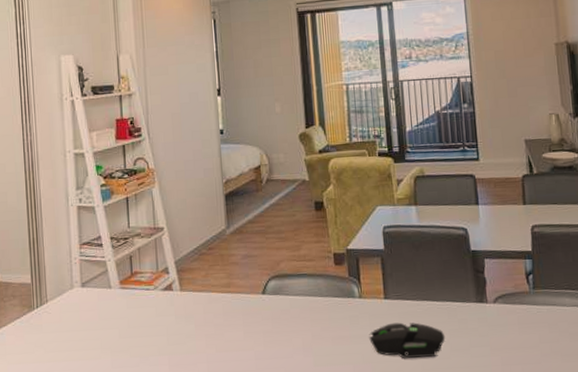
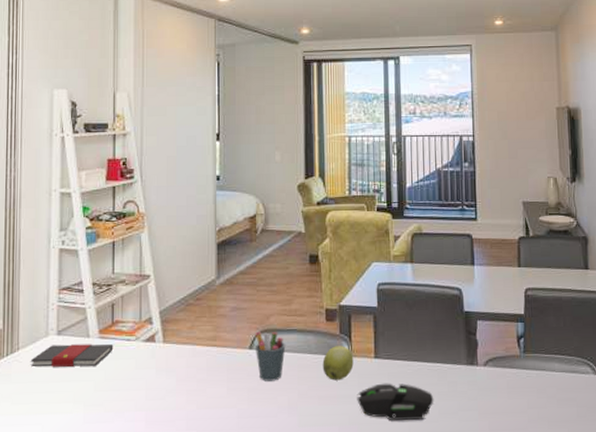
book: none [58,294,134,318] -> present [30,344,114,367]
pen holder: none [267,277,297,325] -> present [256,331,286,381]
apple: none [333,288,364,322] -> present [322,346,354,381]

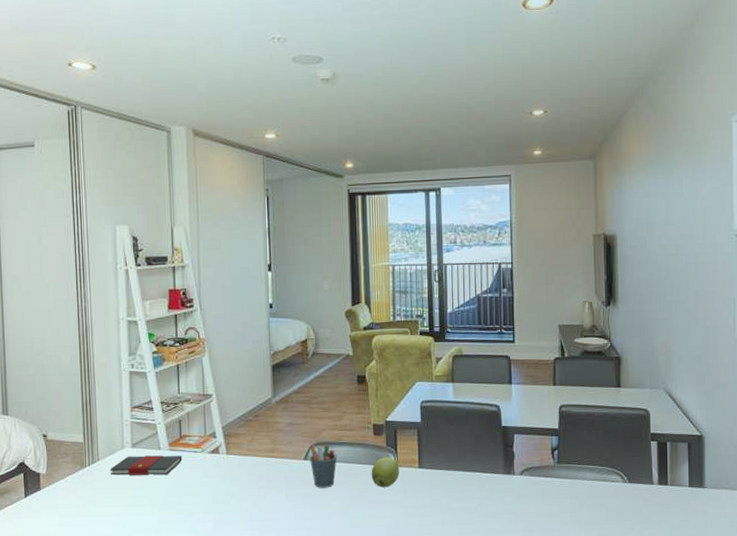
mouse: present [357,383,434,420] -> none [403,490,474,523]

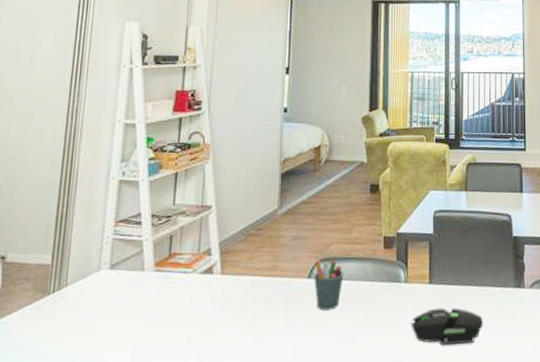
book: present [109,455,183,476] -> none [77,277,169,304]
apple: present [371,457,400,488] -> none [379,272,409,307]
mouse: none [403,490,474,523] -> present [411,307,484,345]

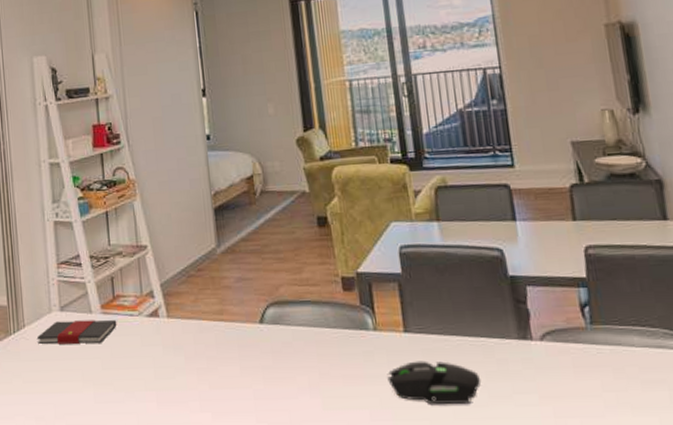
book: none [77,277,169,304] -> present [36,320,117,345]
pen holder: present [314,260,344,311] -> none [265,304,300,359]

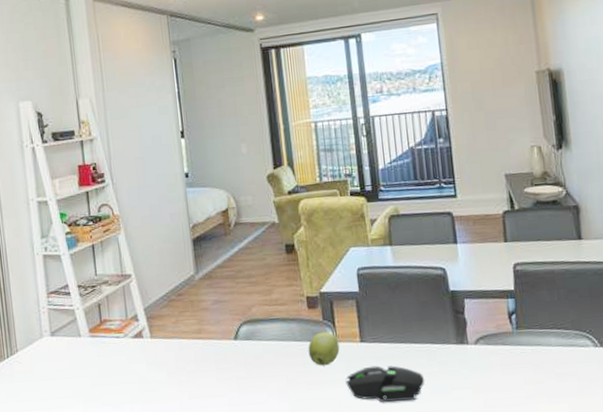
book: present [36,320,117,345] -> none [29,342,105,367]
apple: none [343,318,380,358] -> present [308,332,340,366]

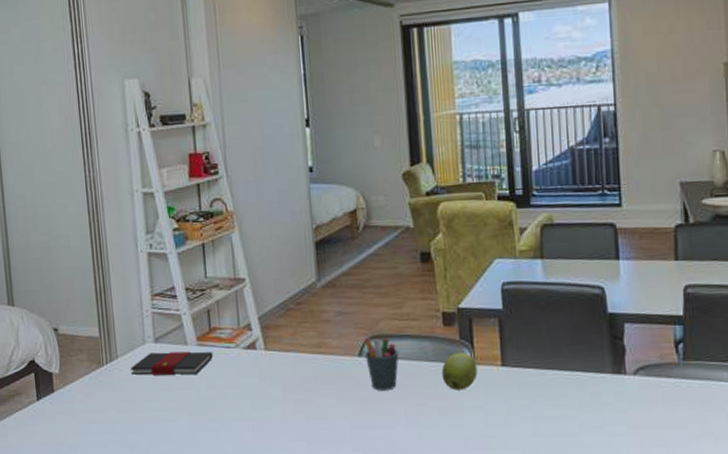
book: none [29,342,105,367] -> present [130,351,214,376]
pen holder: none [239,322,270,370] -> present [364,337,399,391]
mouse: present [345,365,425,402] -> none [483,393,574,434]

